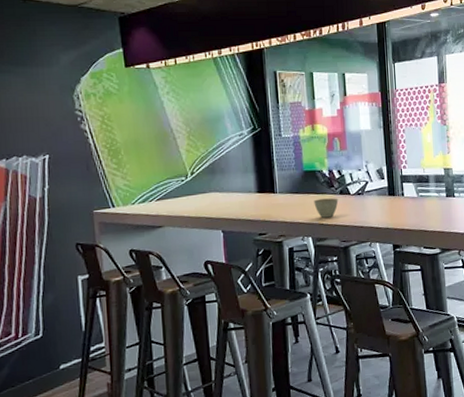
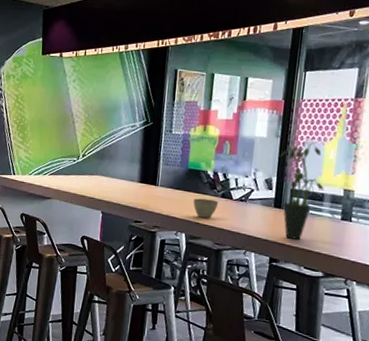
potted plant: none [385,128,428,223] -> present [279,141,324,240]

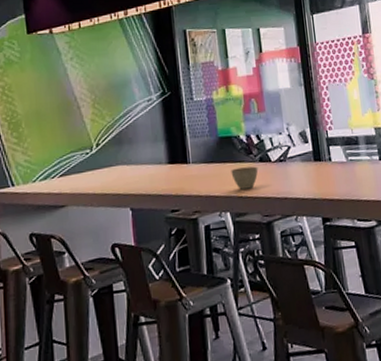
potted plant: present [279,141,324,240] -> none [307,84,357,192]

